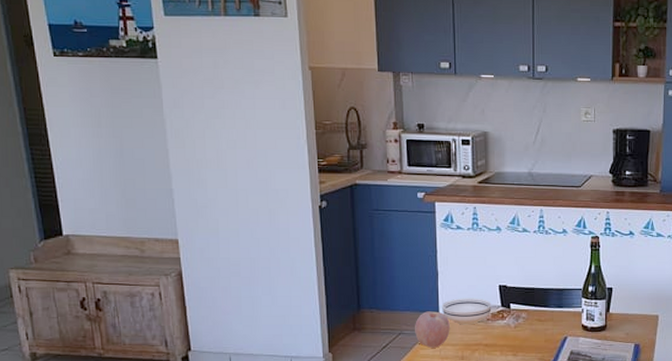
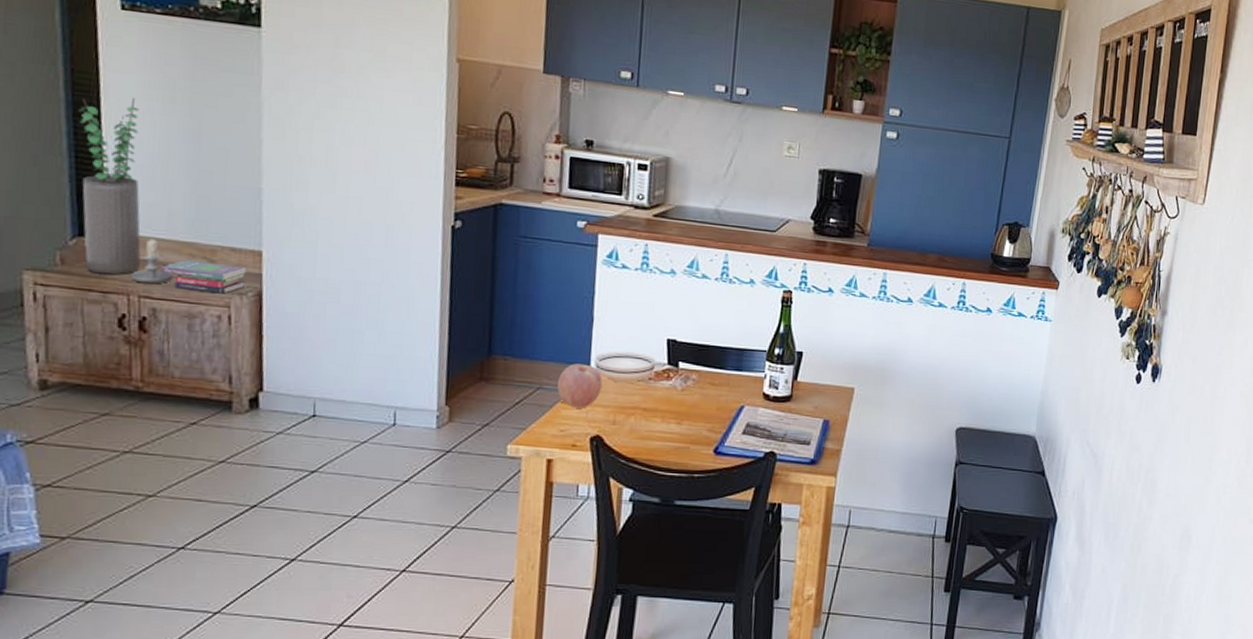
vase: none [33,125,91,268] -> present [78,97,141,275]
candle: none [84,237,116,272] -> present [130,239,173,284]
books: none [106,251,168,276] -> present [161,260,246,294]

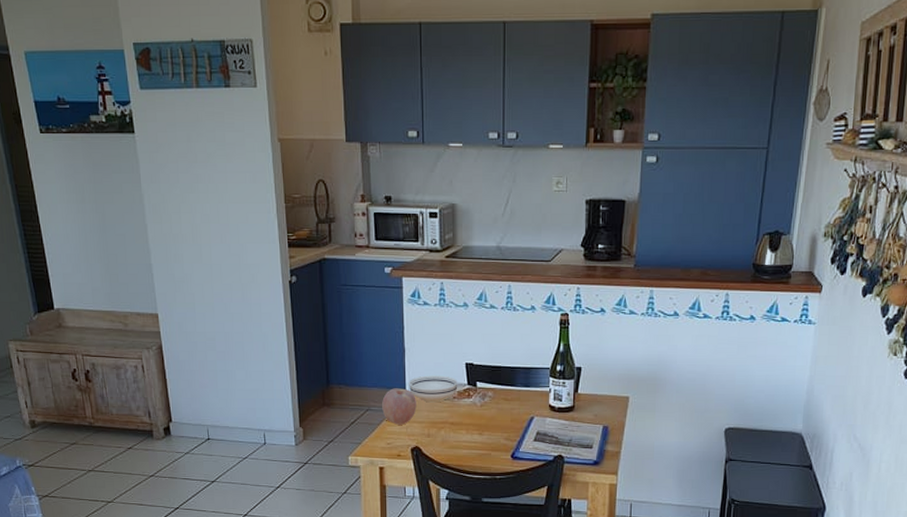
vase: present [78,97,141,275] -> none [24,202,80,340]
candle: present [130,239,173,284] -> none [74,310,102,345]
books: present [161,260,246,294] -> none [93,325,150,349]

